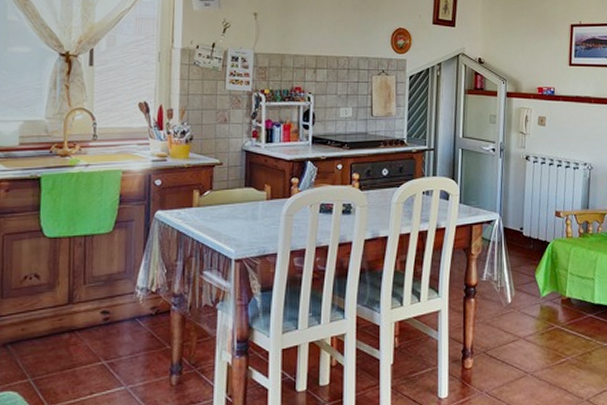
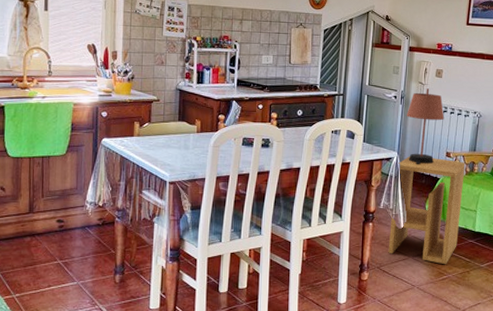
side table: none [494,218,578,346] -> present [388,156,466,265]
table lamp: none [508,139,551,228] -> present [407,88,444,165]

